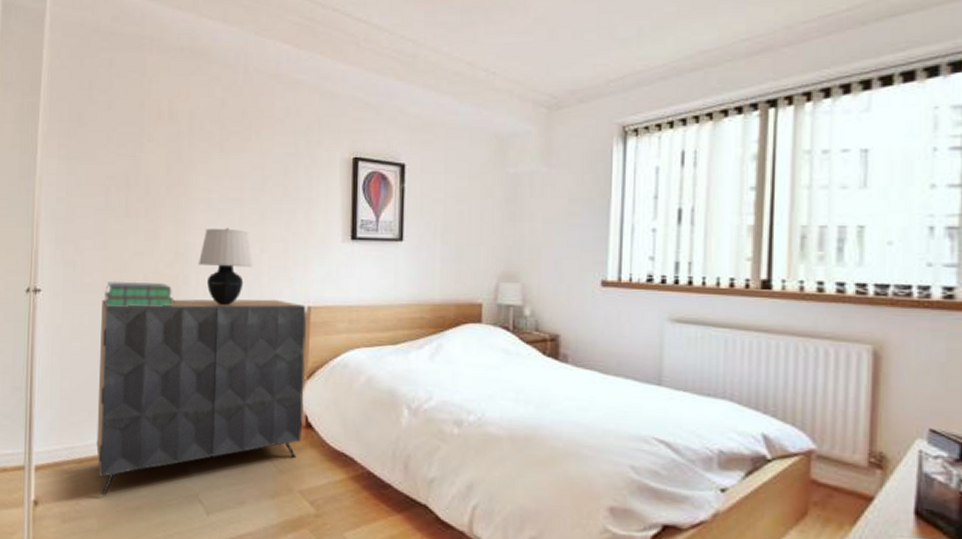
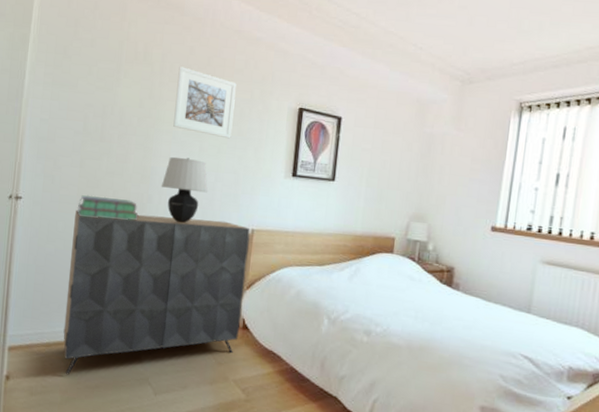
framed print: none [208,122,278,202] -> present [173,66,237,139]

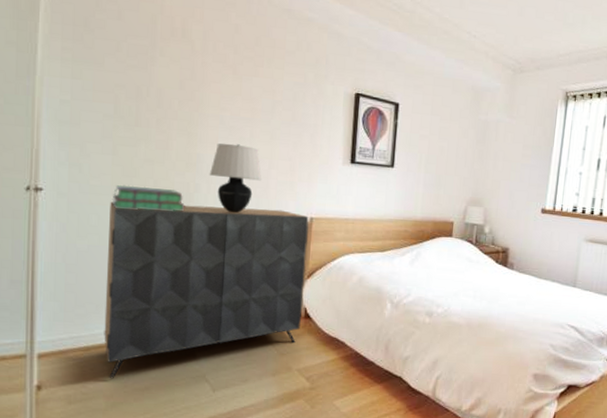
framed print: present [173,66,237,139] -> none [220,45,288,125]

